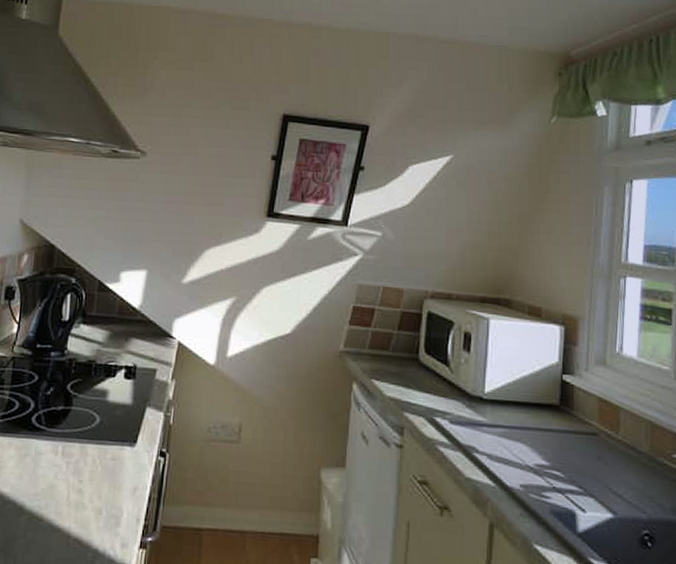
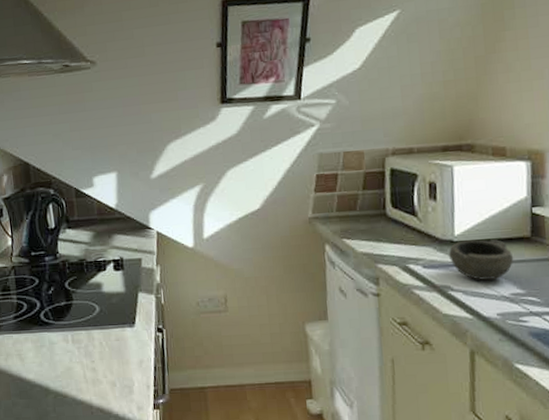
bowl: none [477,399,541,447] -> present [449,239,514,281]

